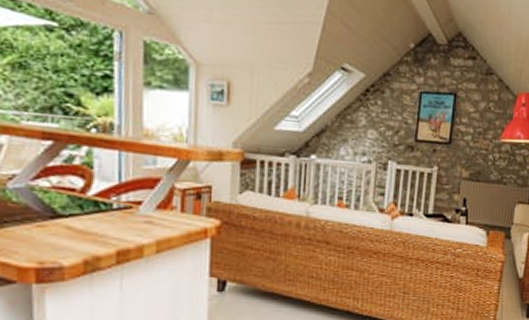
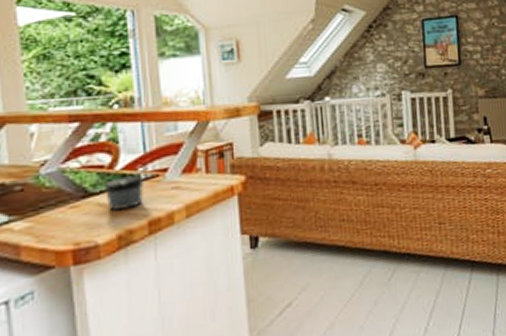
jar: none [74,202,116,235] -> present [105,174,144,210]

